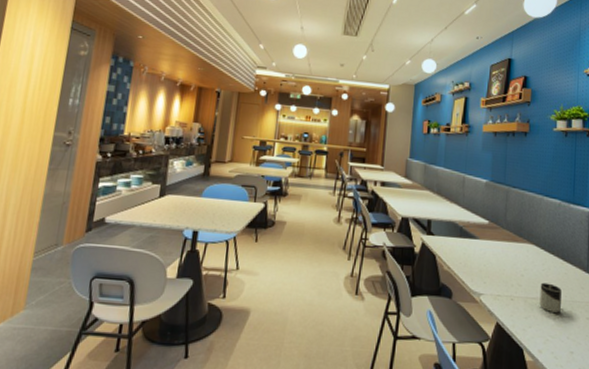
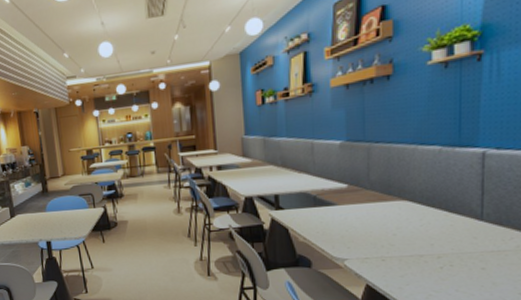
cup: present [539,282,562,314] -> none [418,238,446,268]

